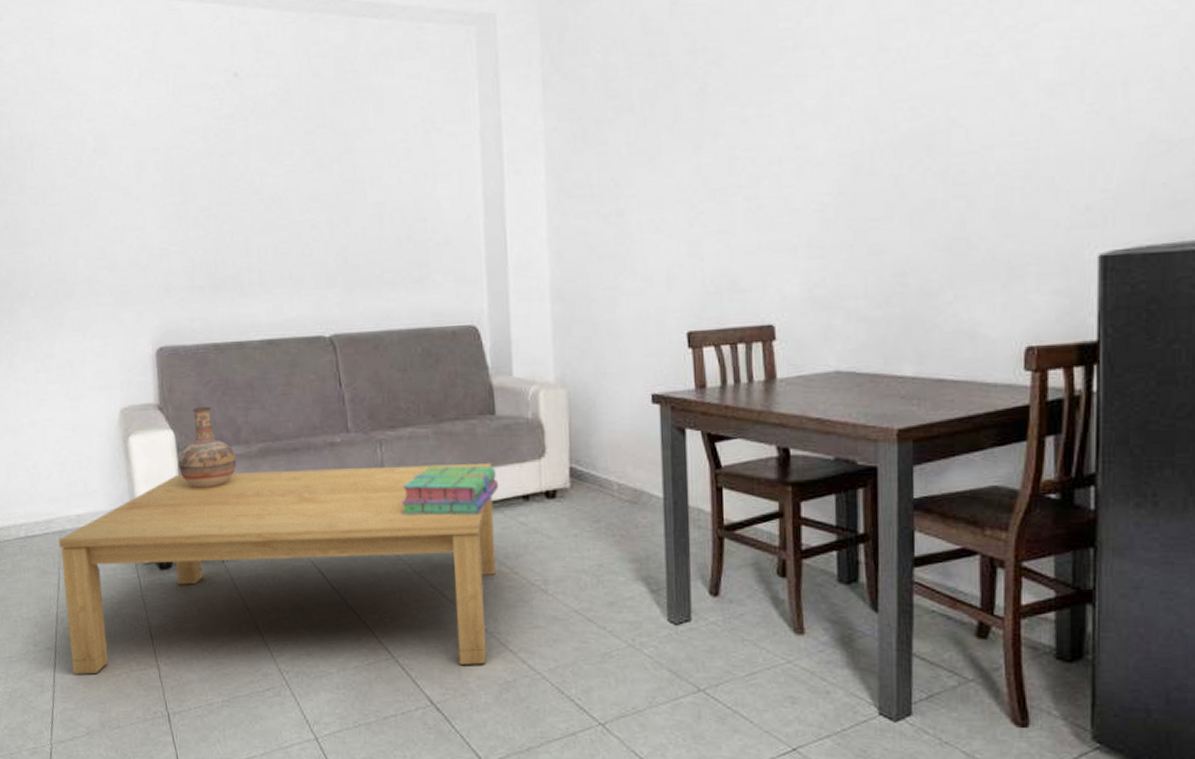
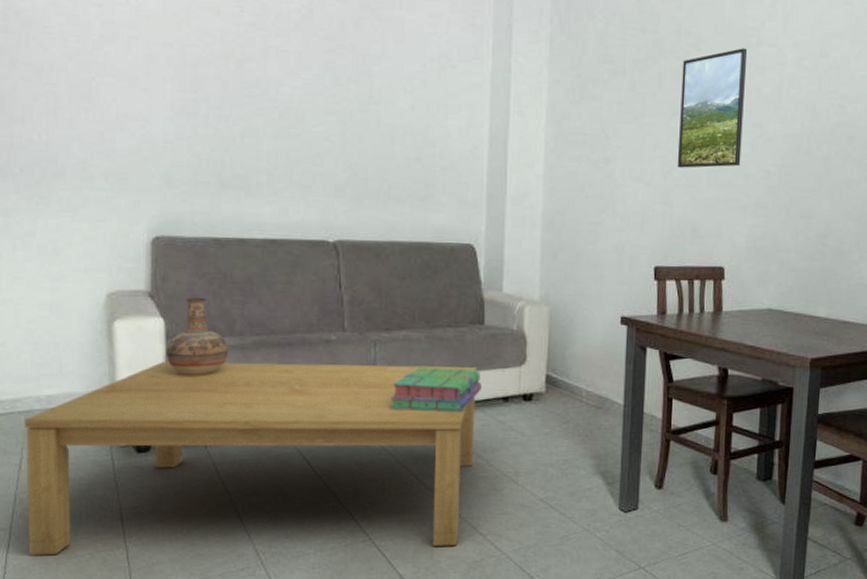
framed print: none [702,55,785,211] -> present [677,48,748,168]

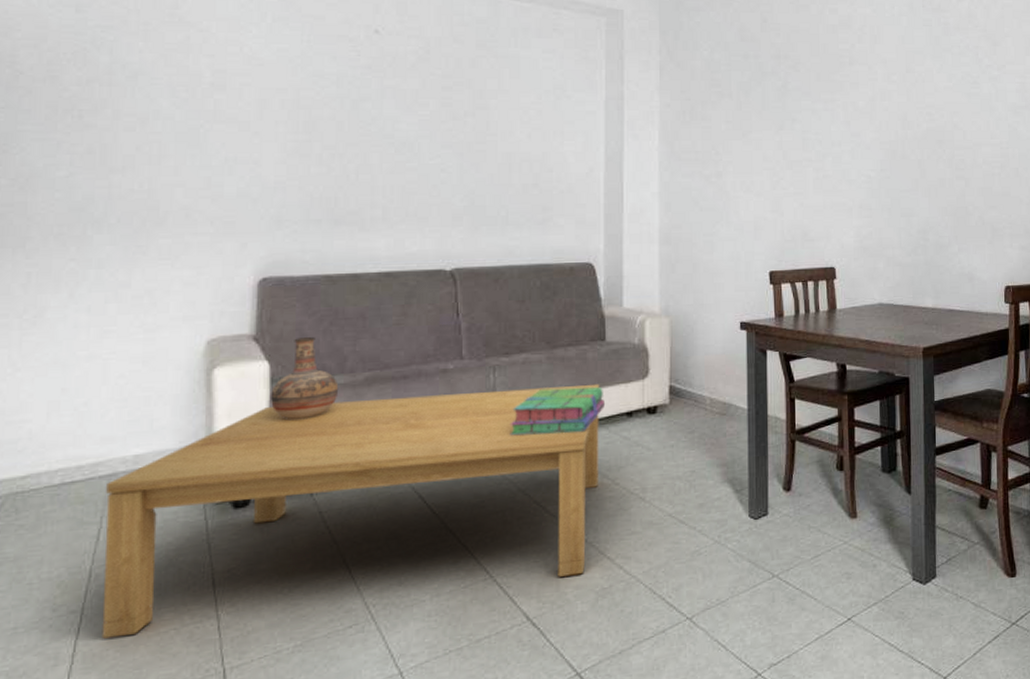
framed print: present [677,48,748,168] -> none [784,68,843,178]

